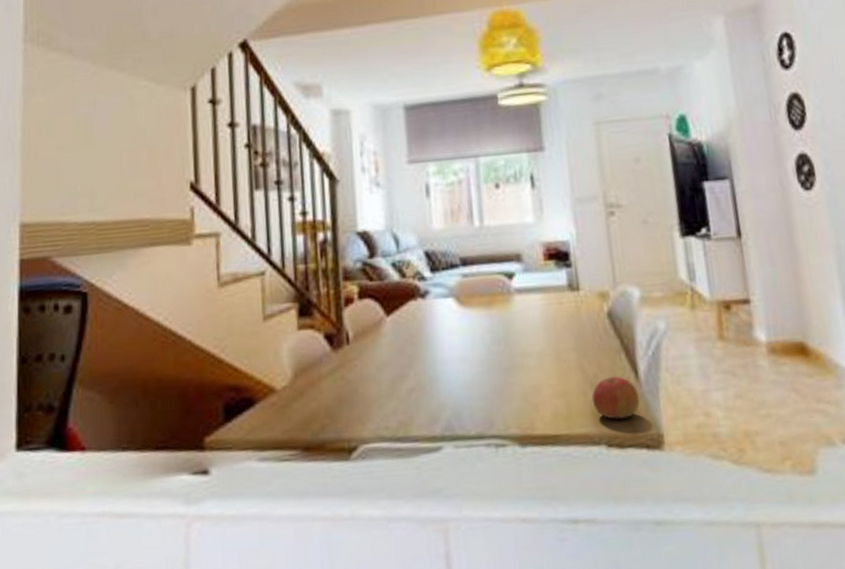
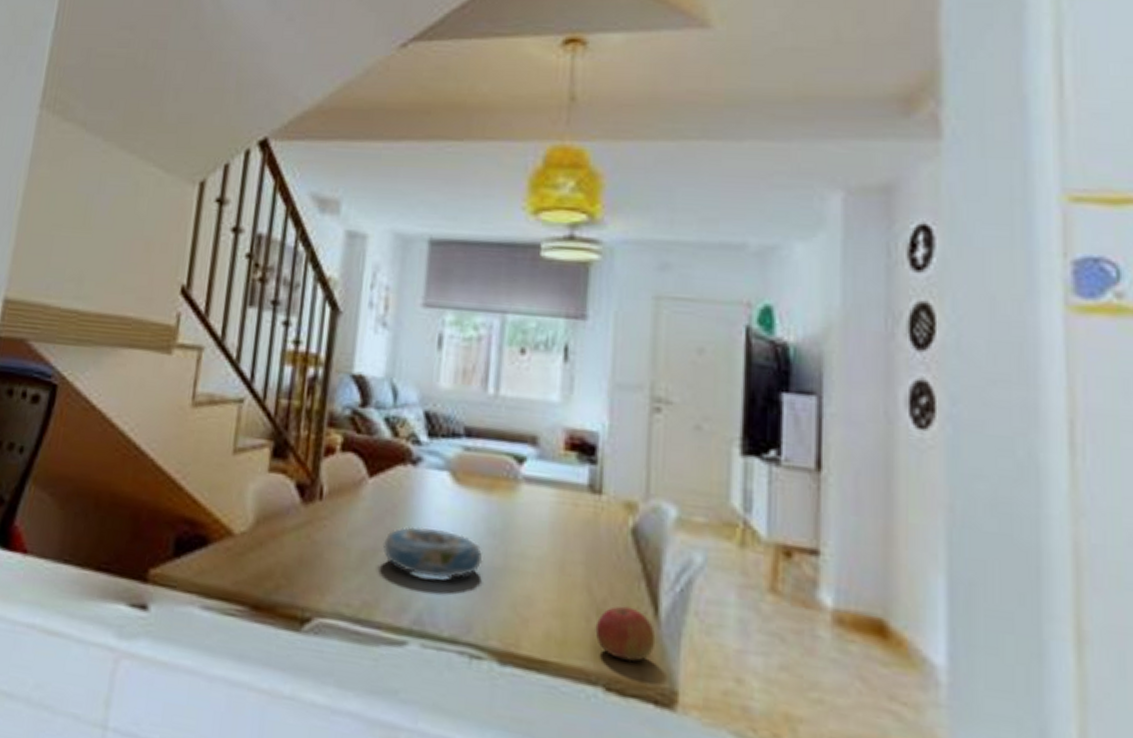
decorative bowl: none [407,347,494,389] -> present [382,526,483,578]

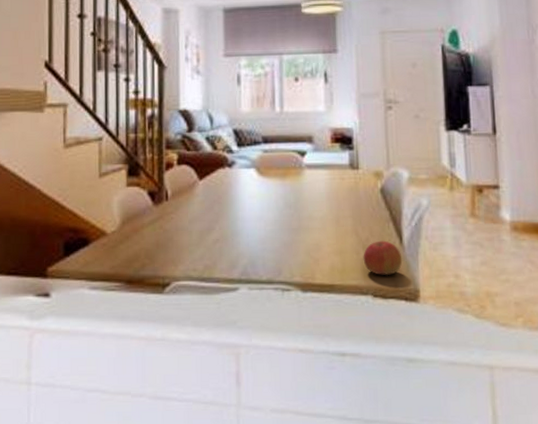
decorative bowl: present [382,526,483,578] -> none [214,208,284,242]

